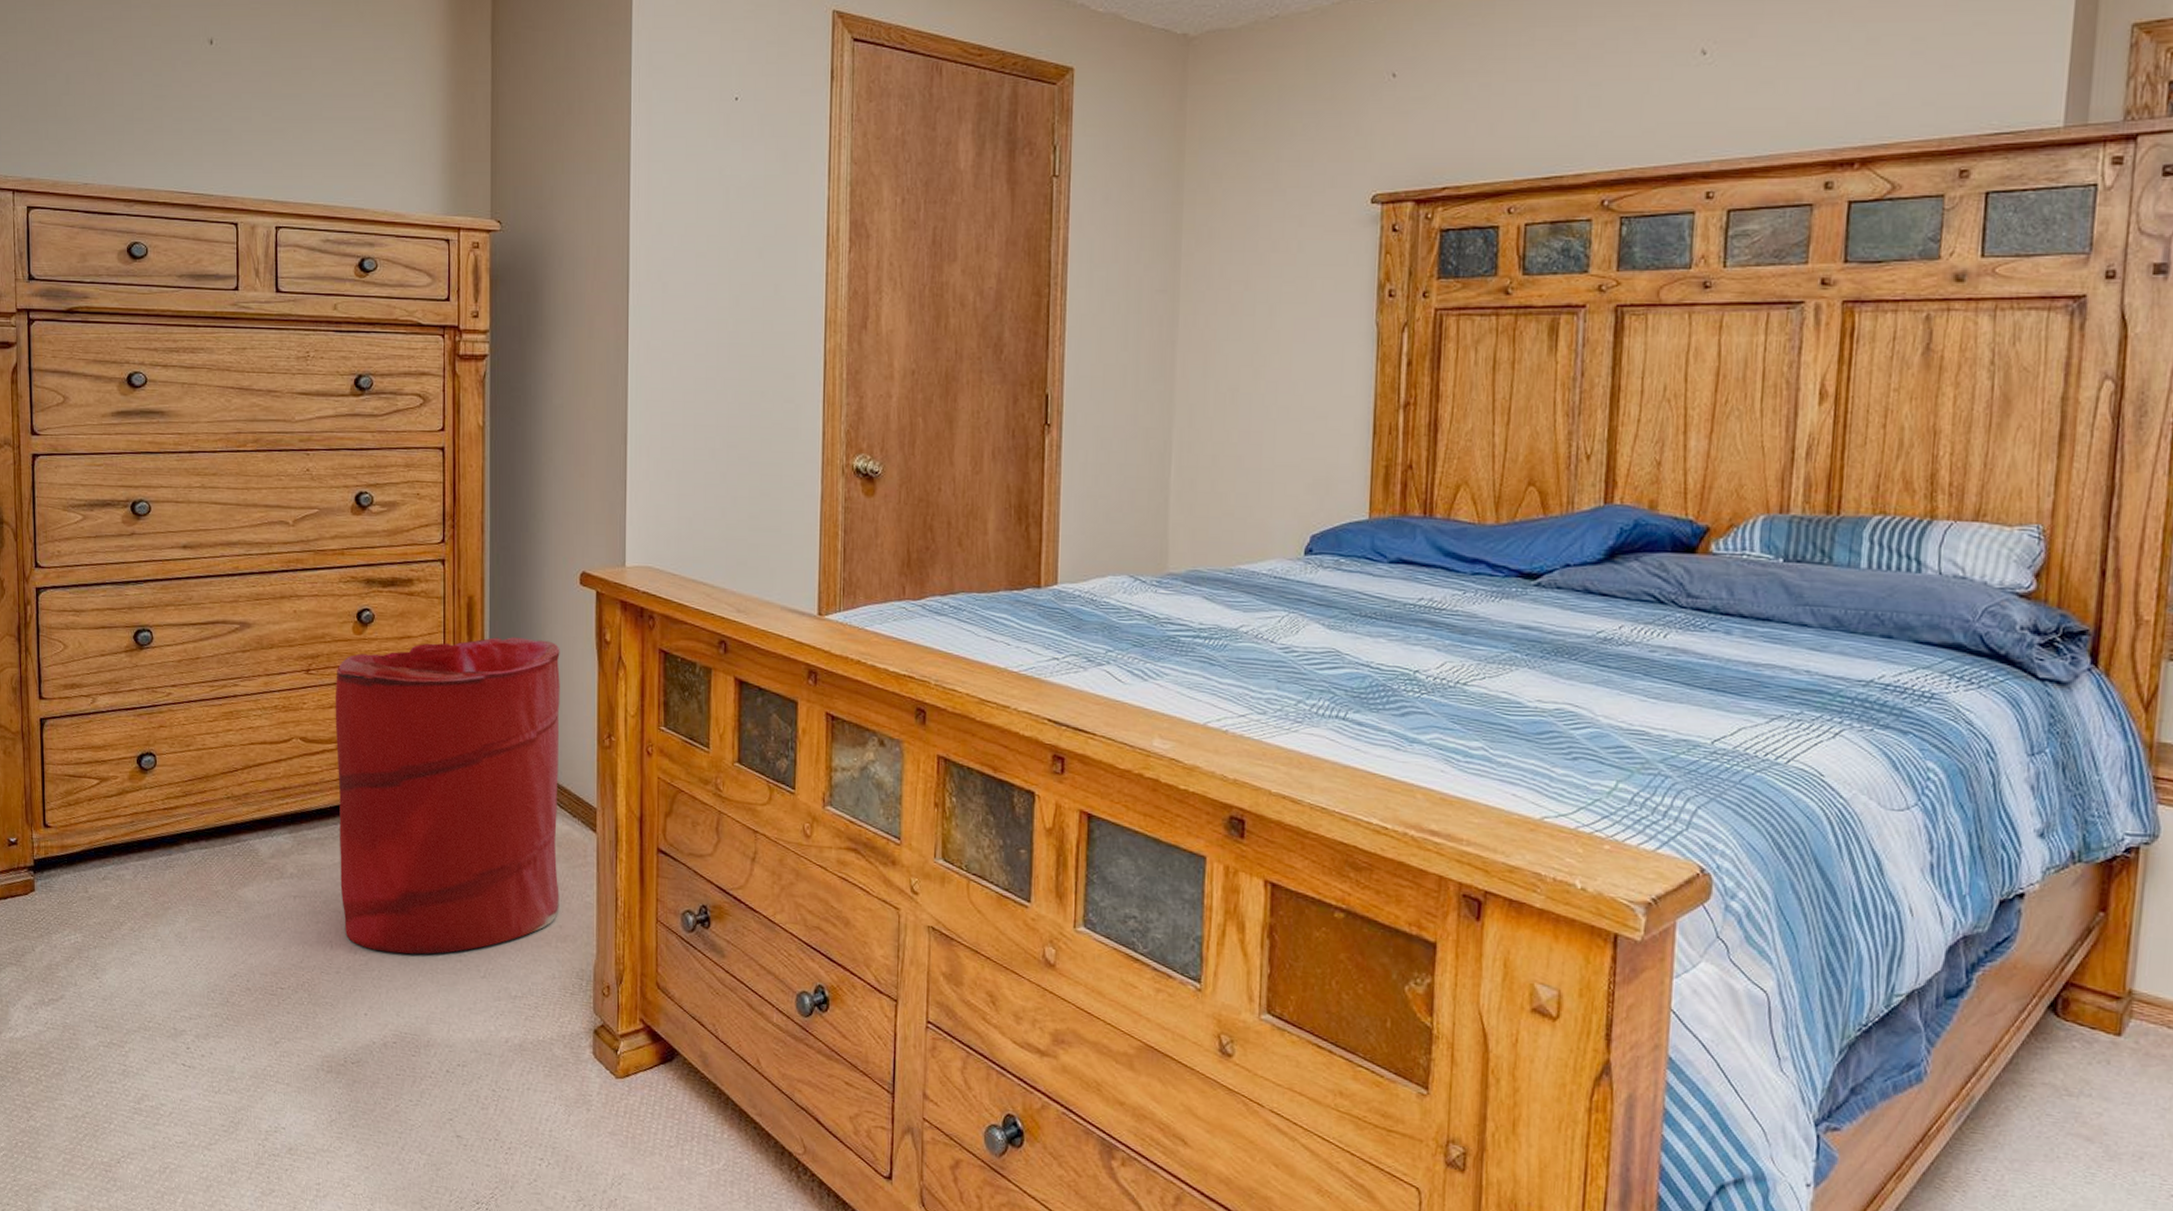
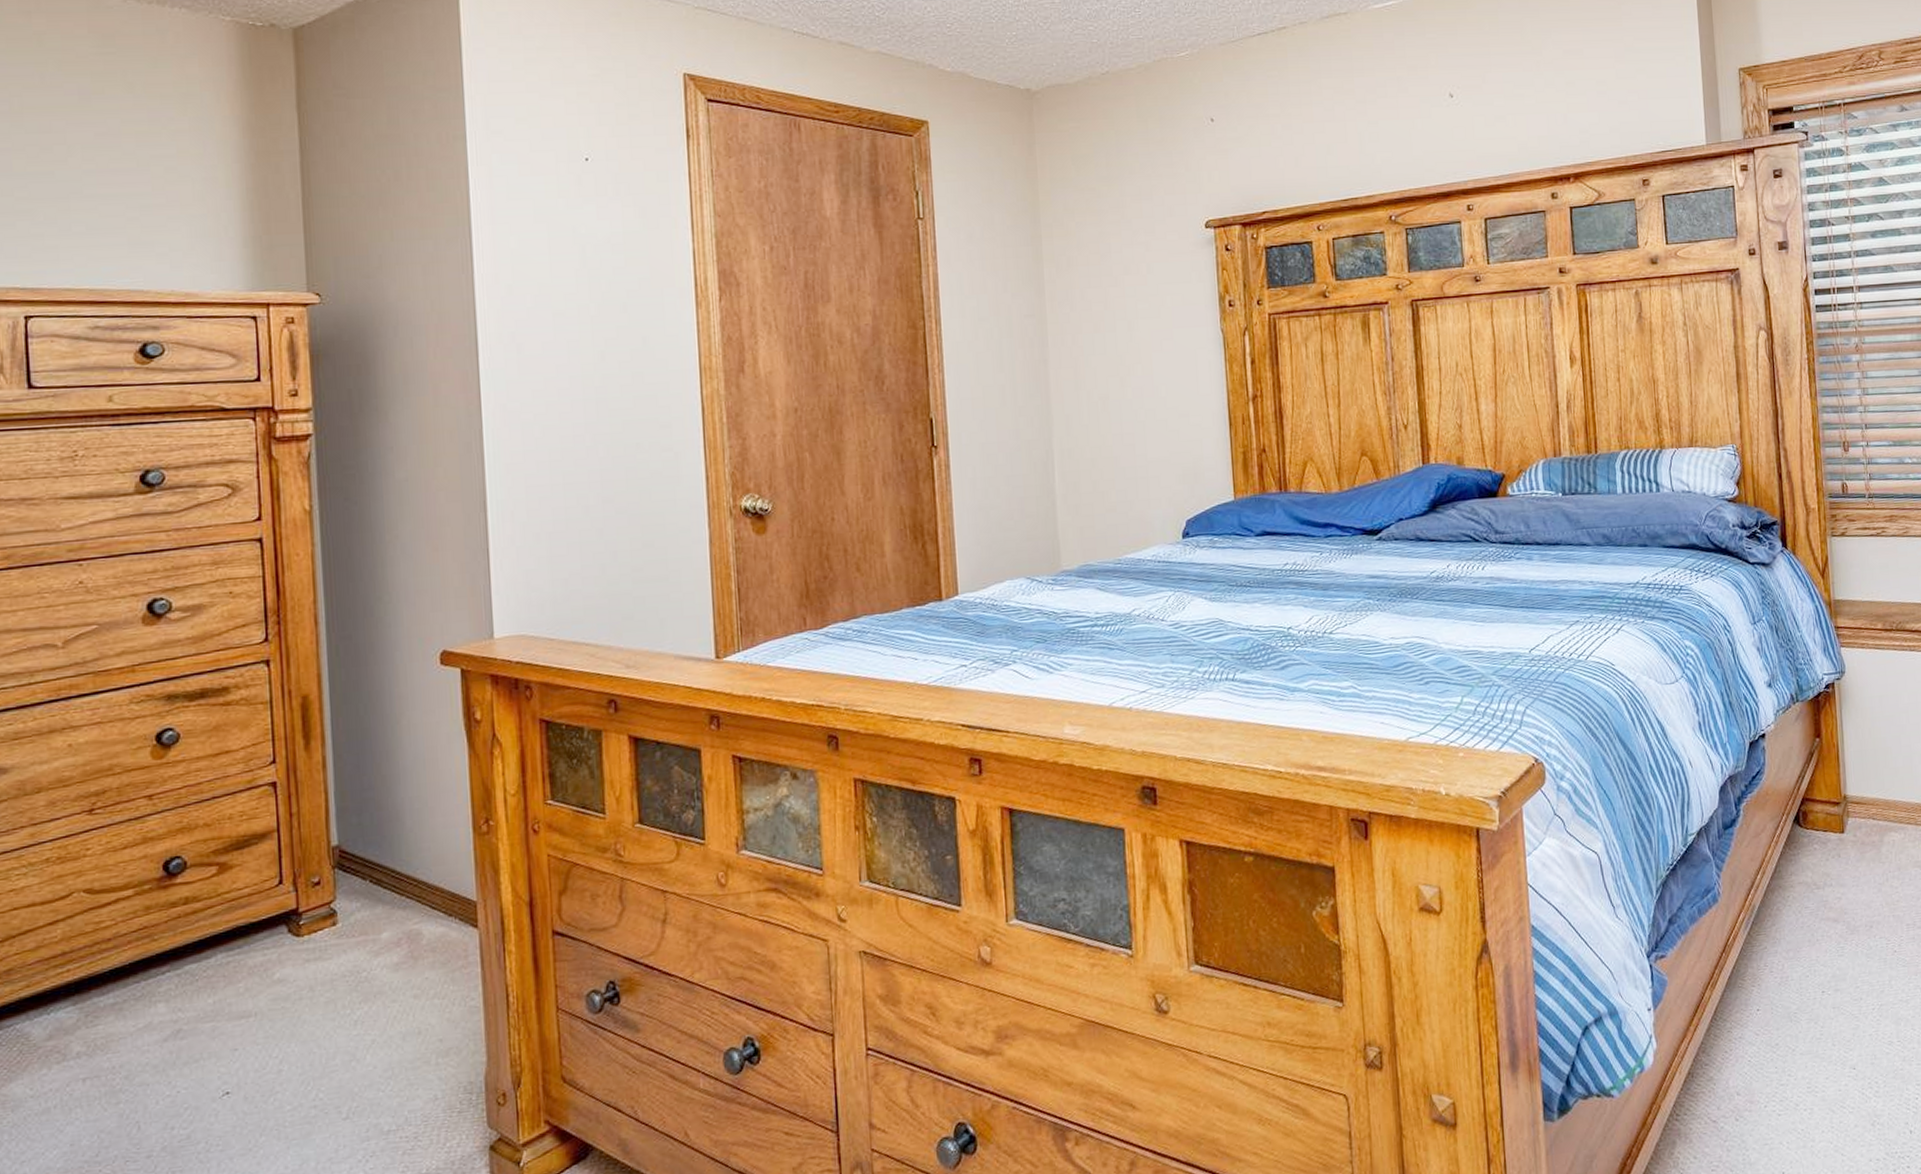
laundry hamper: present [335,637,560,955] -> none [130,730,438,1120]

